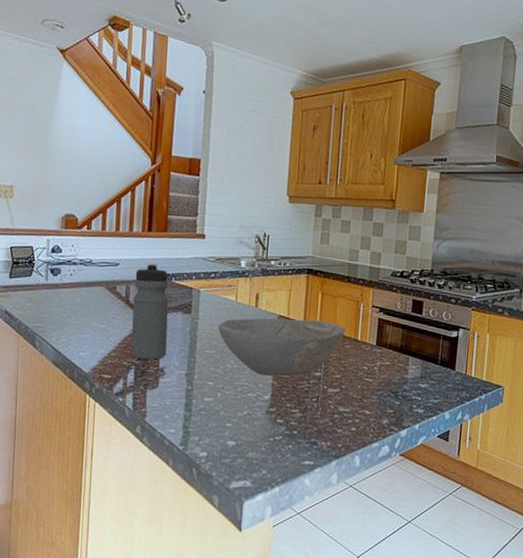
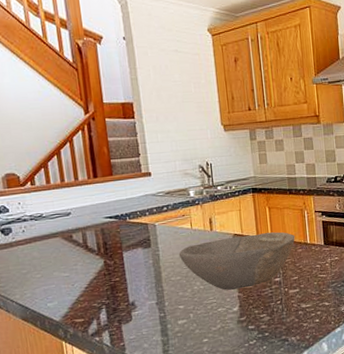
water bottle: present [131,262,169,360] -> none [89,206,135,298]

